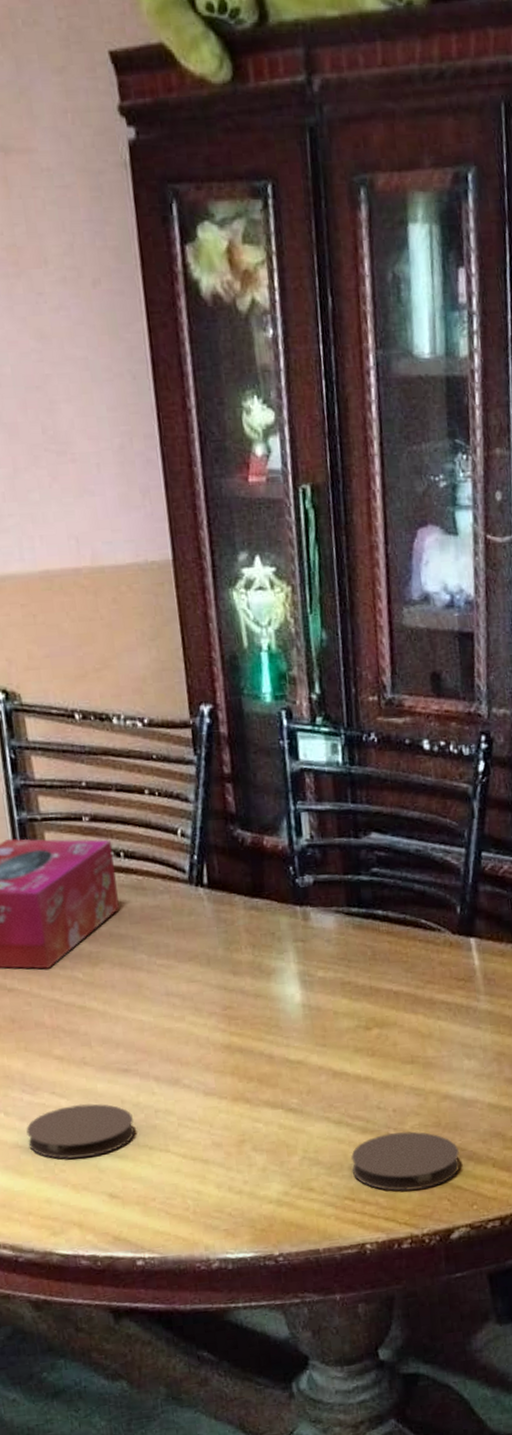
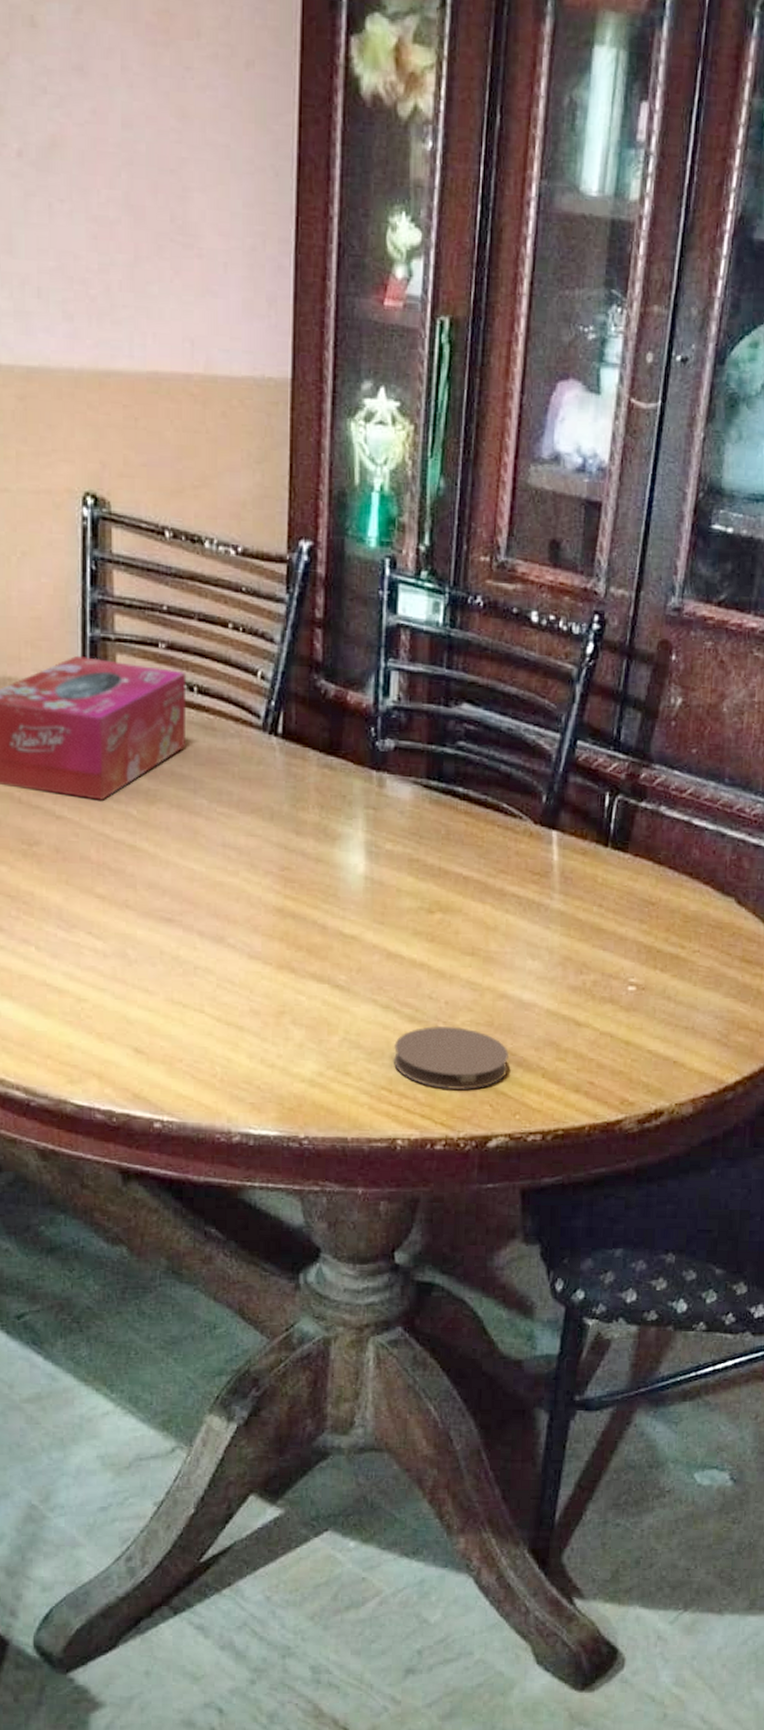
coaster: present [26,1103,135,1159] -> none [56,948,170,1007]

